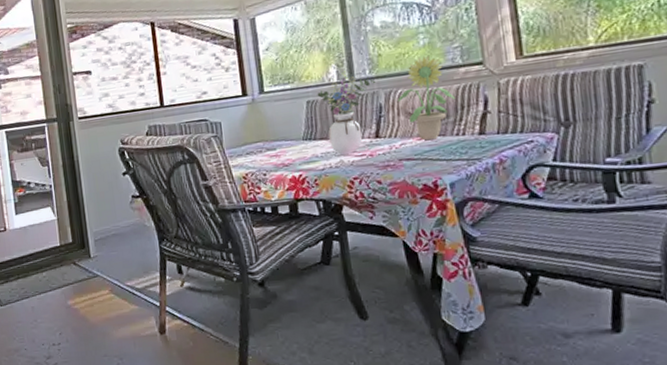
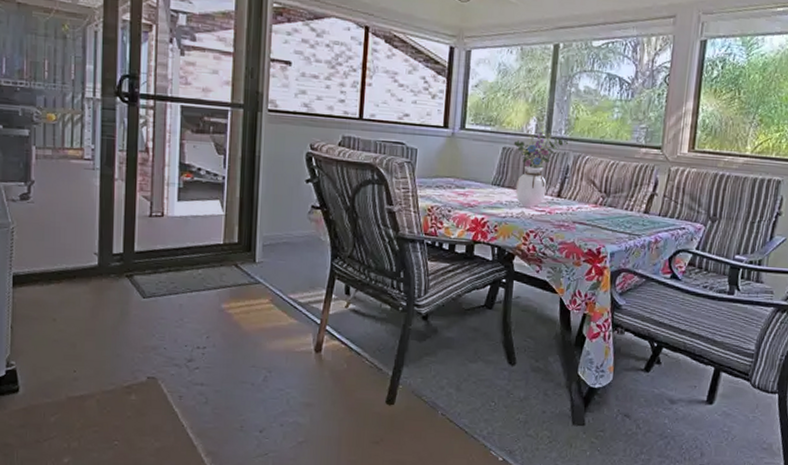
sunflower: present [397,55,455,141] -> none [583,128,632,210]

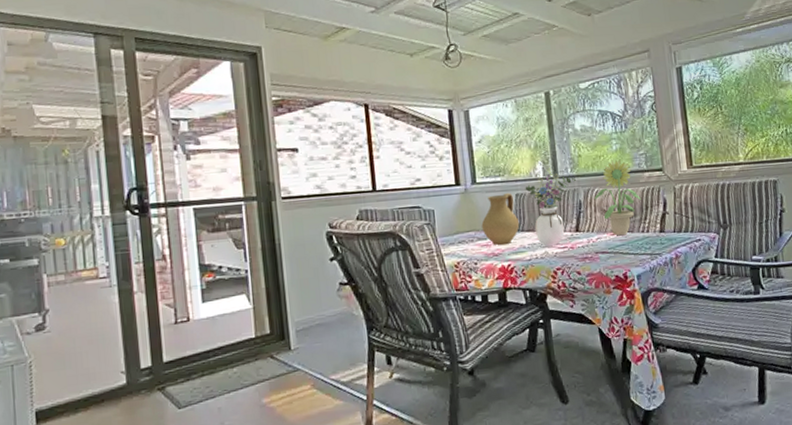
pitcher: none [462,144,502,197] -> present [481,192,520,245]
sunflower: none [583,128,632,210] -> present [594,159,641,236]

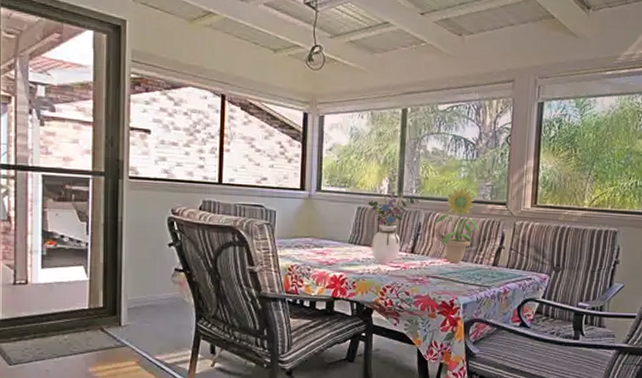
pitcher: present [481,192,520,245] -> none [320,204,357,255]

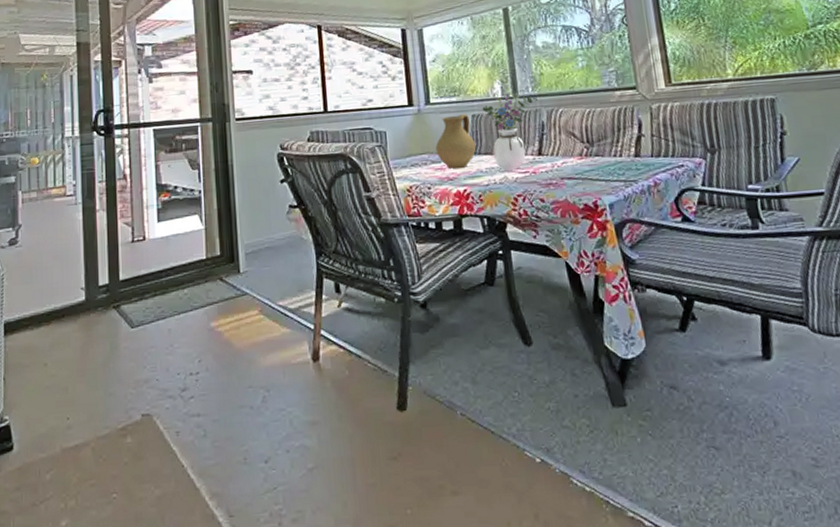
pitcher: none [320,204,357,255] -> present [435,113,477,169]
sunflower: present [434,187,480,264] -> none [558,77,612,160]

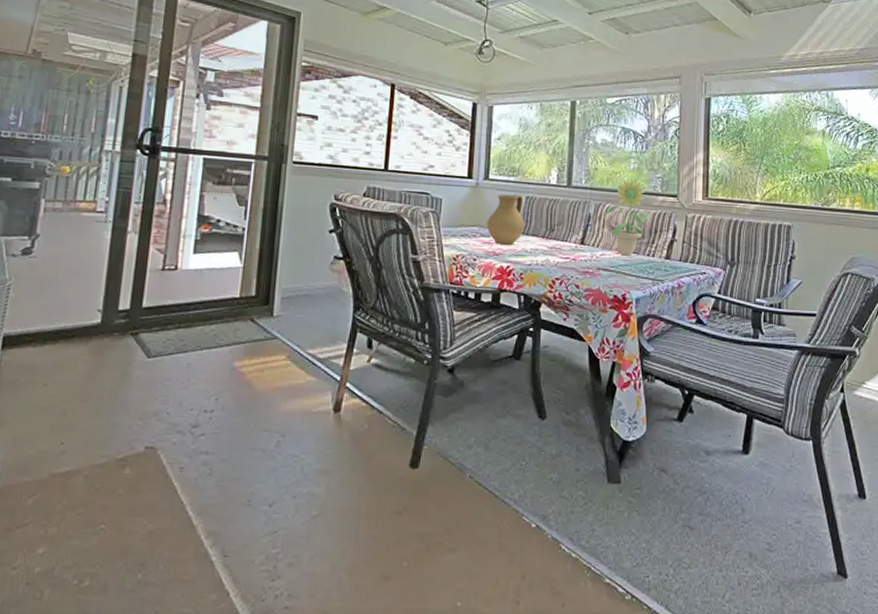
bouquet: present [482,86,539,170] -> none [536,175,590,254]
sunflower: none [558,77,612,160] -> present [604,178,651,256]

